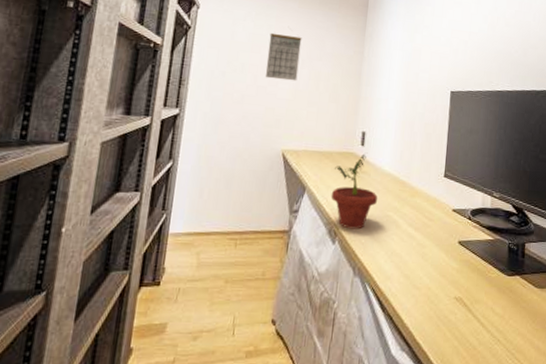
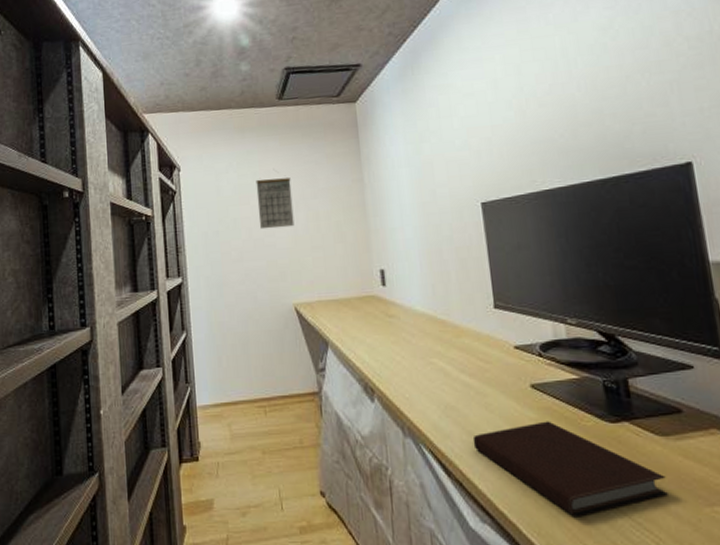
potted plant: present [330,153,377,230] -> none [357,294,415,383]
notebook: none [407,271,536,348] -> present [472,421,668,517]

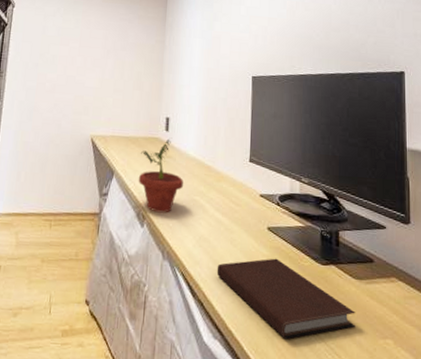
calendar: present [256,177,295,230] -> none [73,26,107,71]
potted plant: none [357,294,415,383] -> present [138,138,183,213]

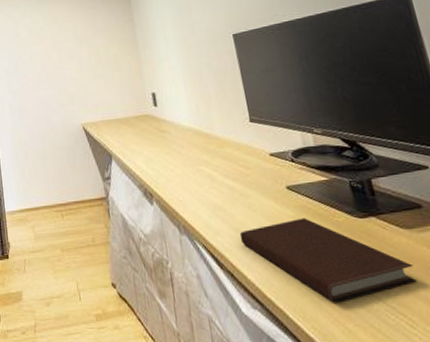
potted plant: present [138,138,183,213] -> none [134,113,185,189]

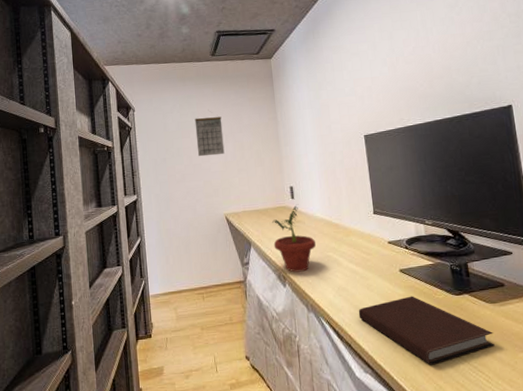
calendar: none [46,21,79,64] -> present [194,116,225,157]
potted plant: none [134,113,185,189] -> present [272,205,316,273]

